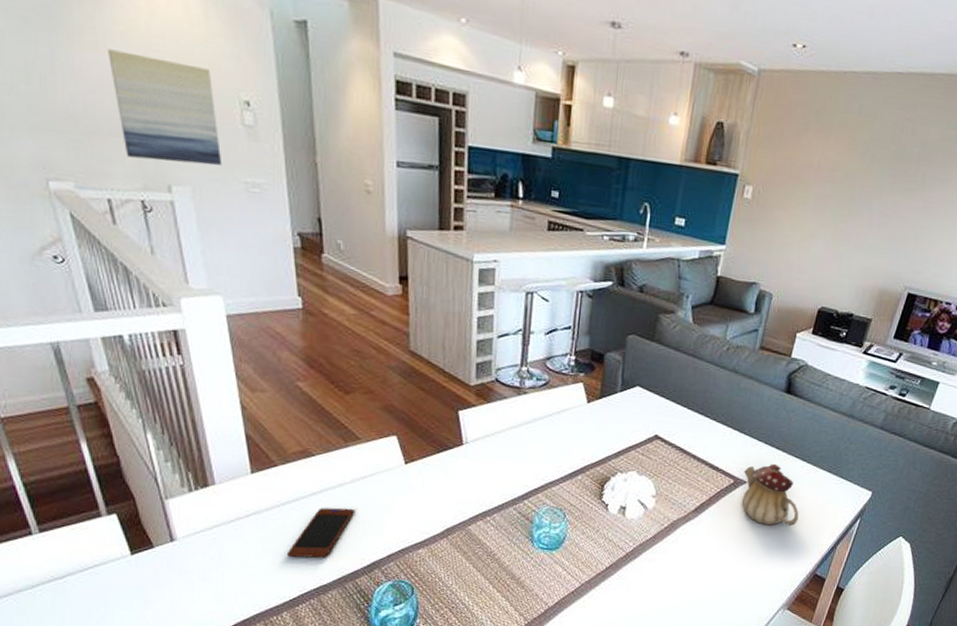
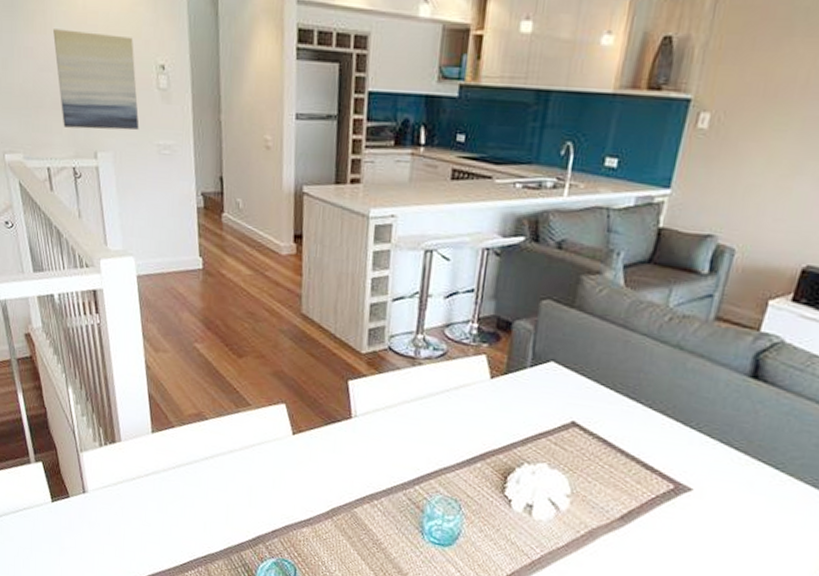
smartphone: present [286,508,354,558] -> none [179,473,242,526]
teapot: present [741,463,799,526] -> none [683,468,767,553]

